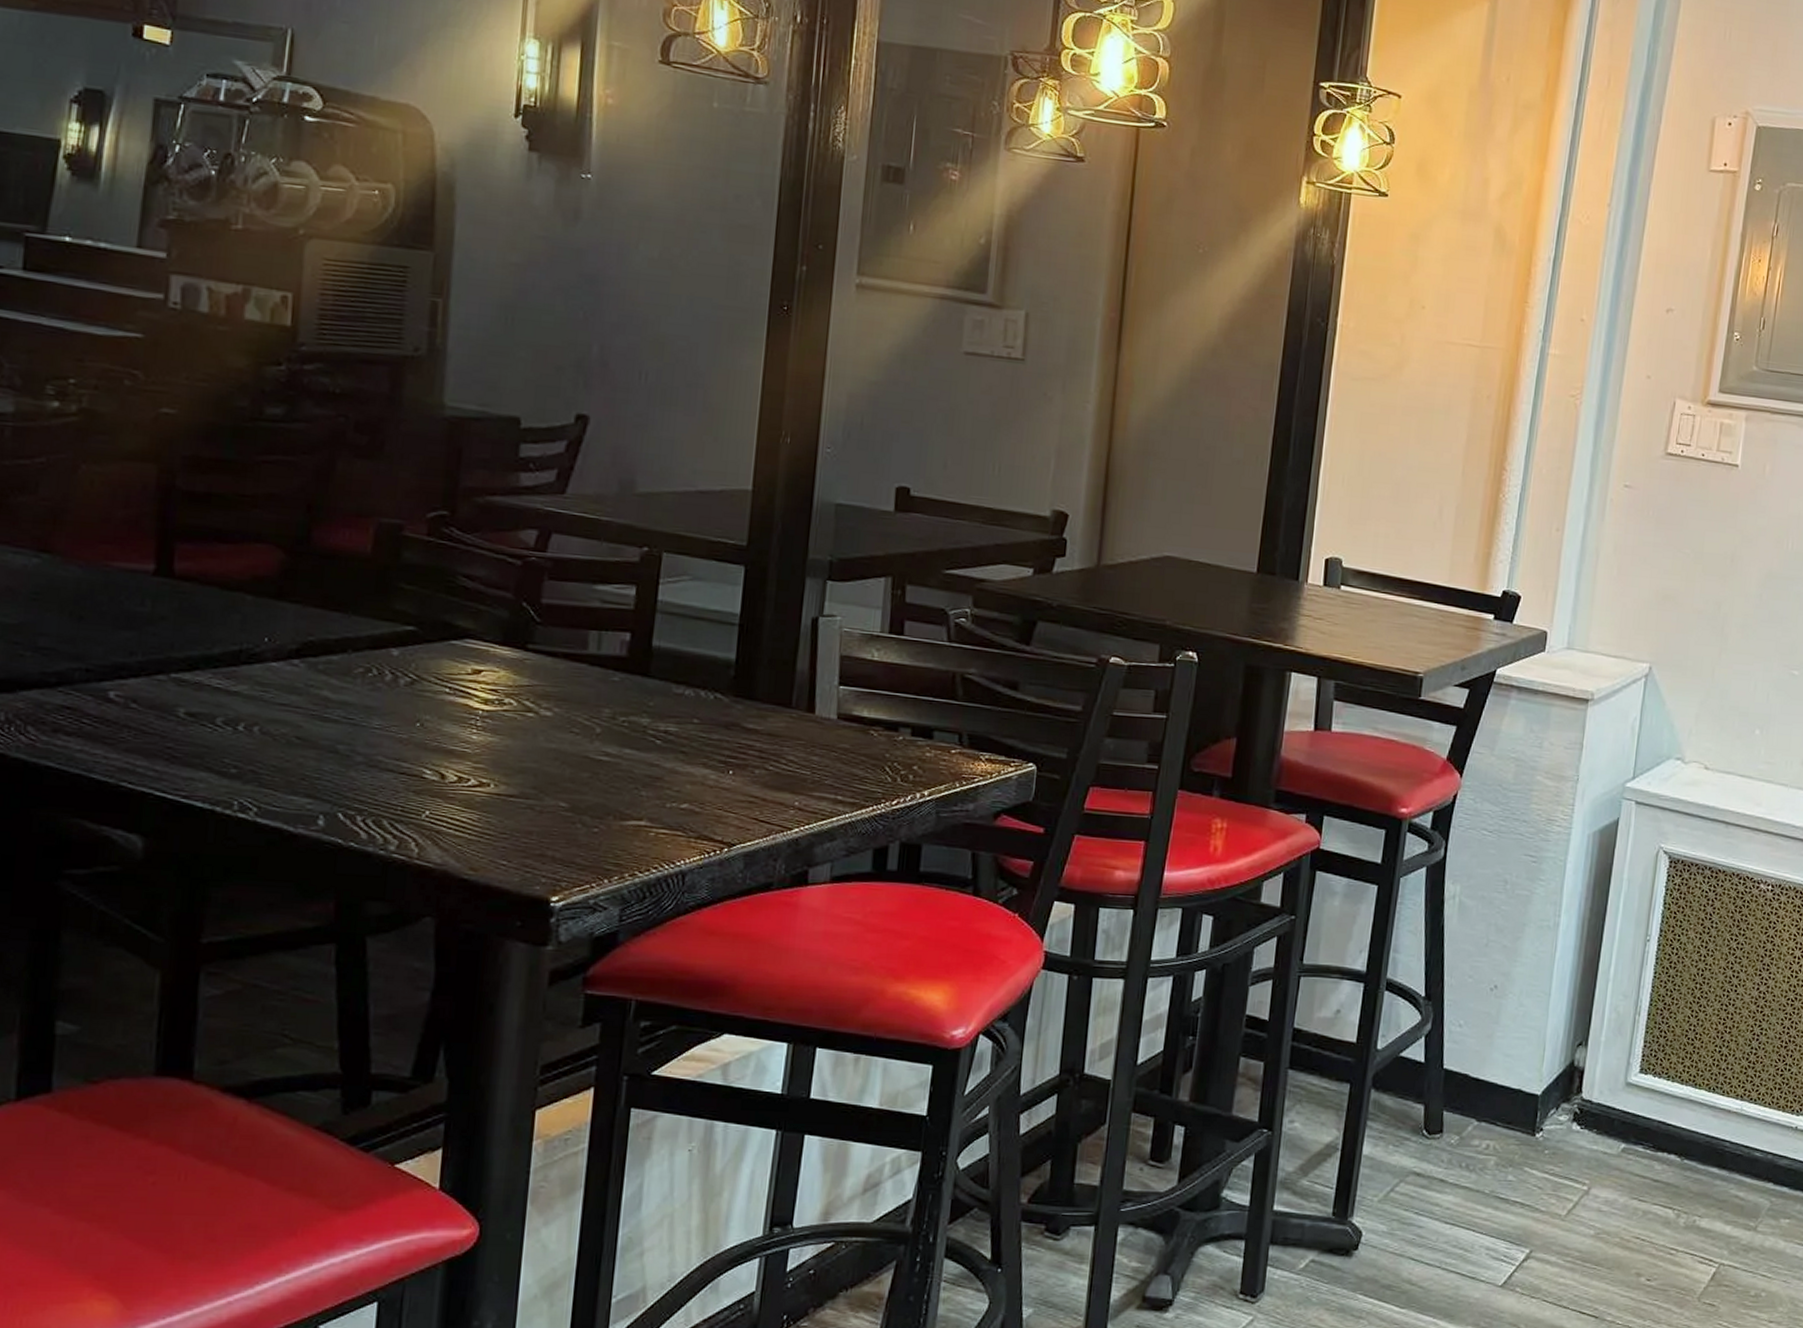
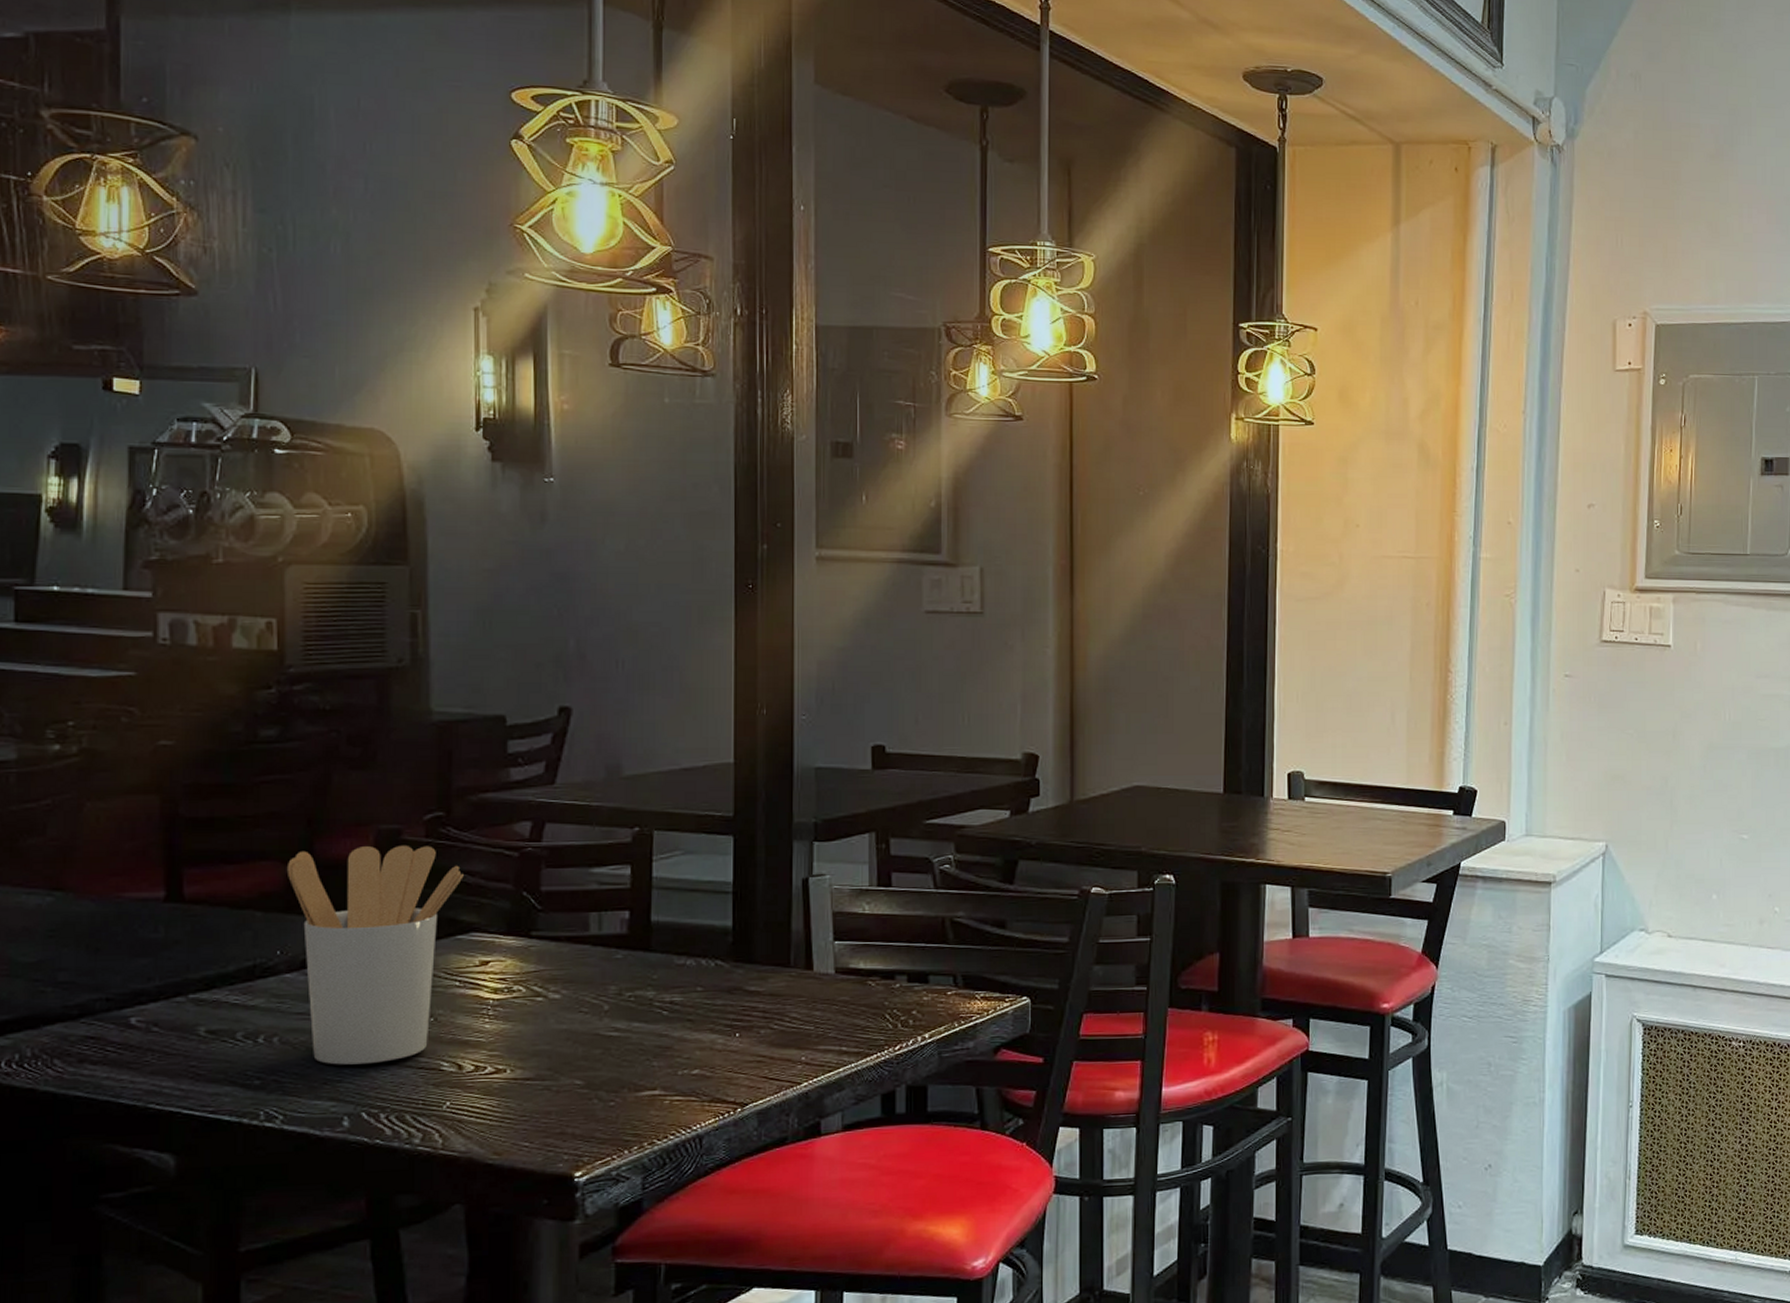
utensil holder: none [281,536,463,764] -> present [286,845,464,1065]

